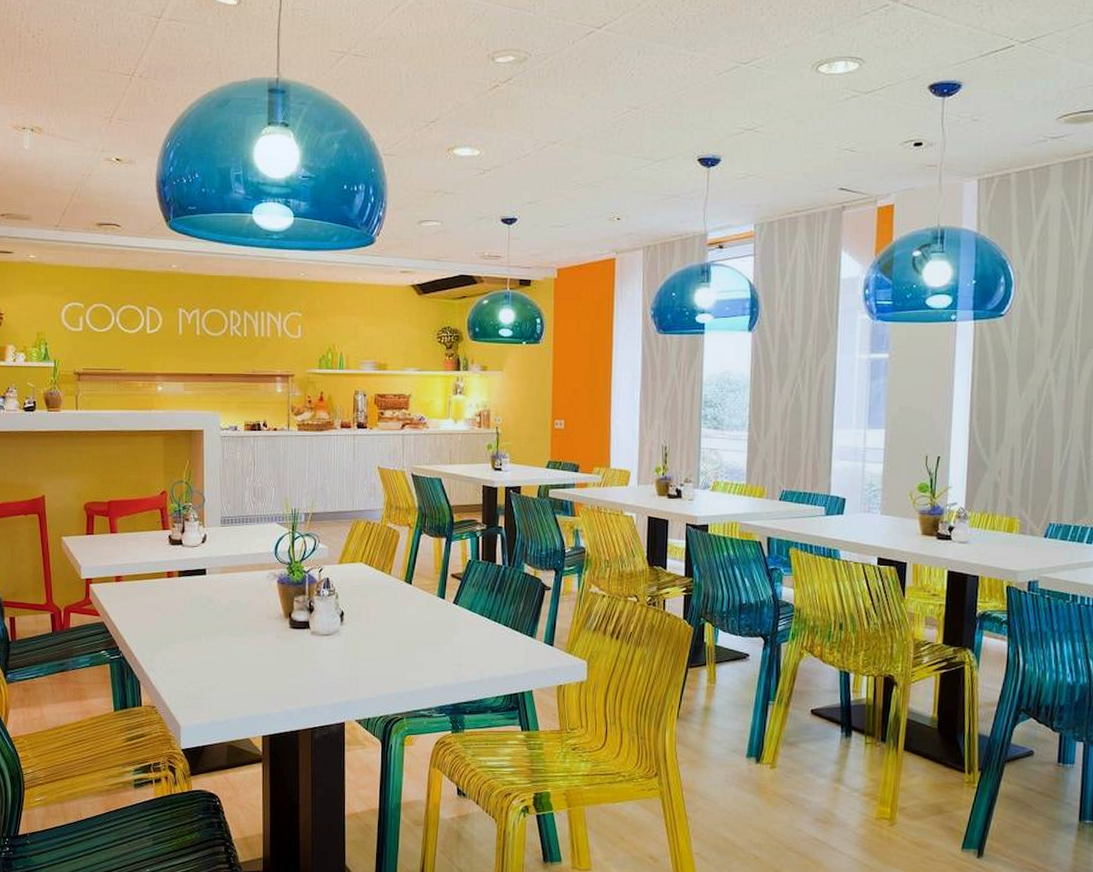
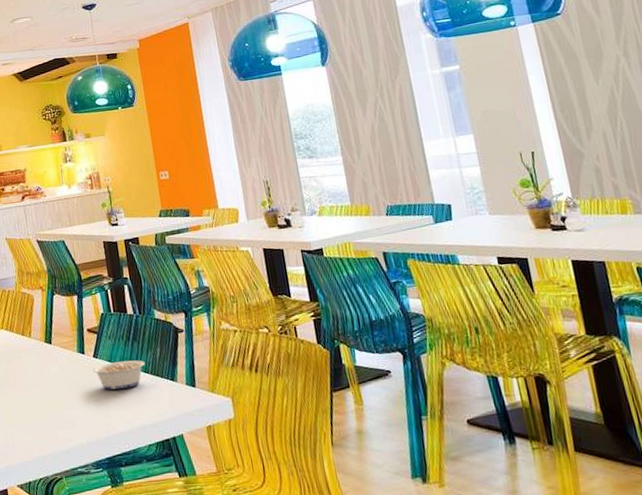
legume: none [442,609,506,639] -> present [83,360,145,390]

